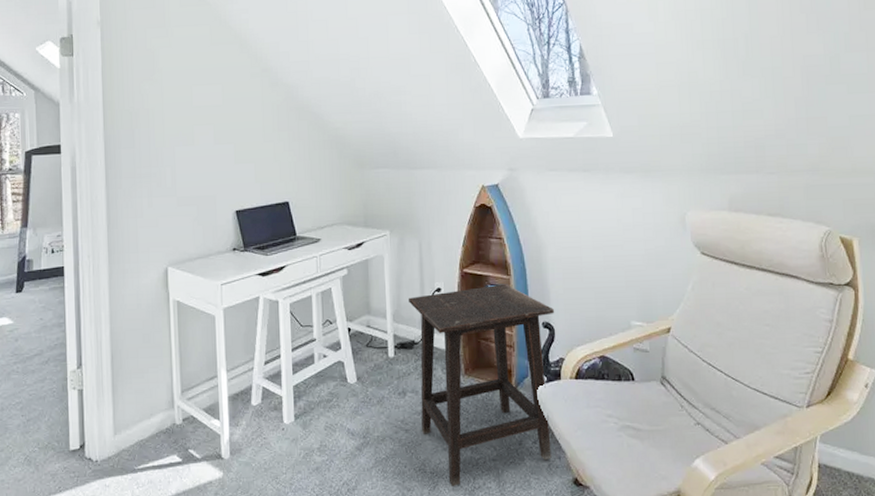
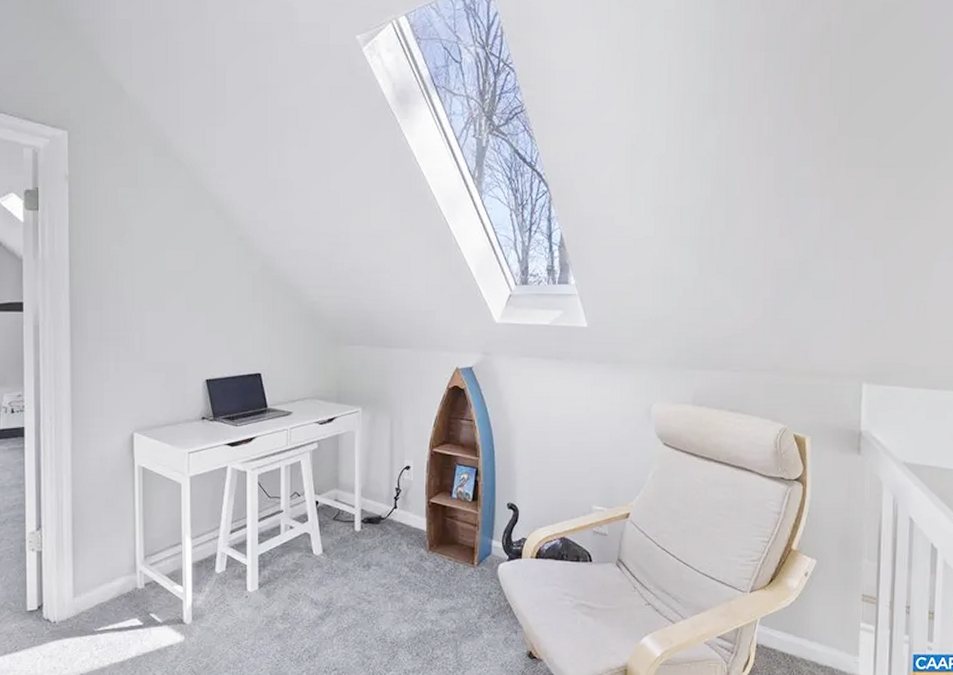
side table: present [409,284,555,486] -> none [378,464,520,656]

